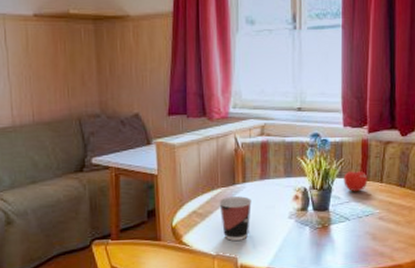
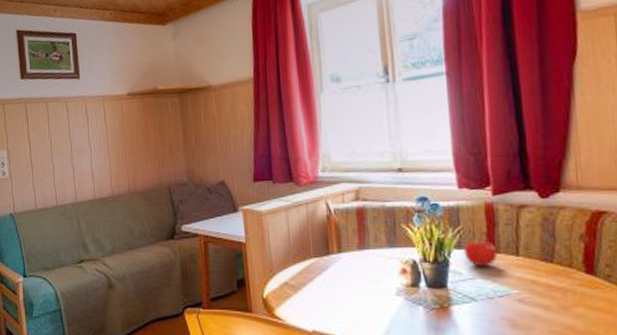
cup: present [219,196,251,241] -> none [312,268,350,317]

